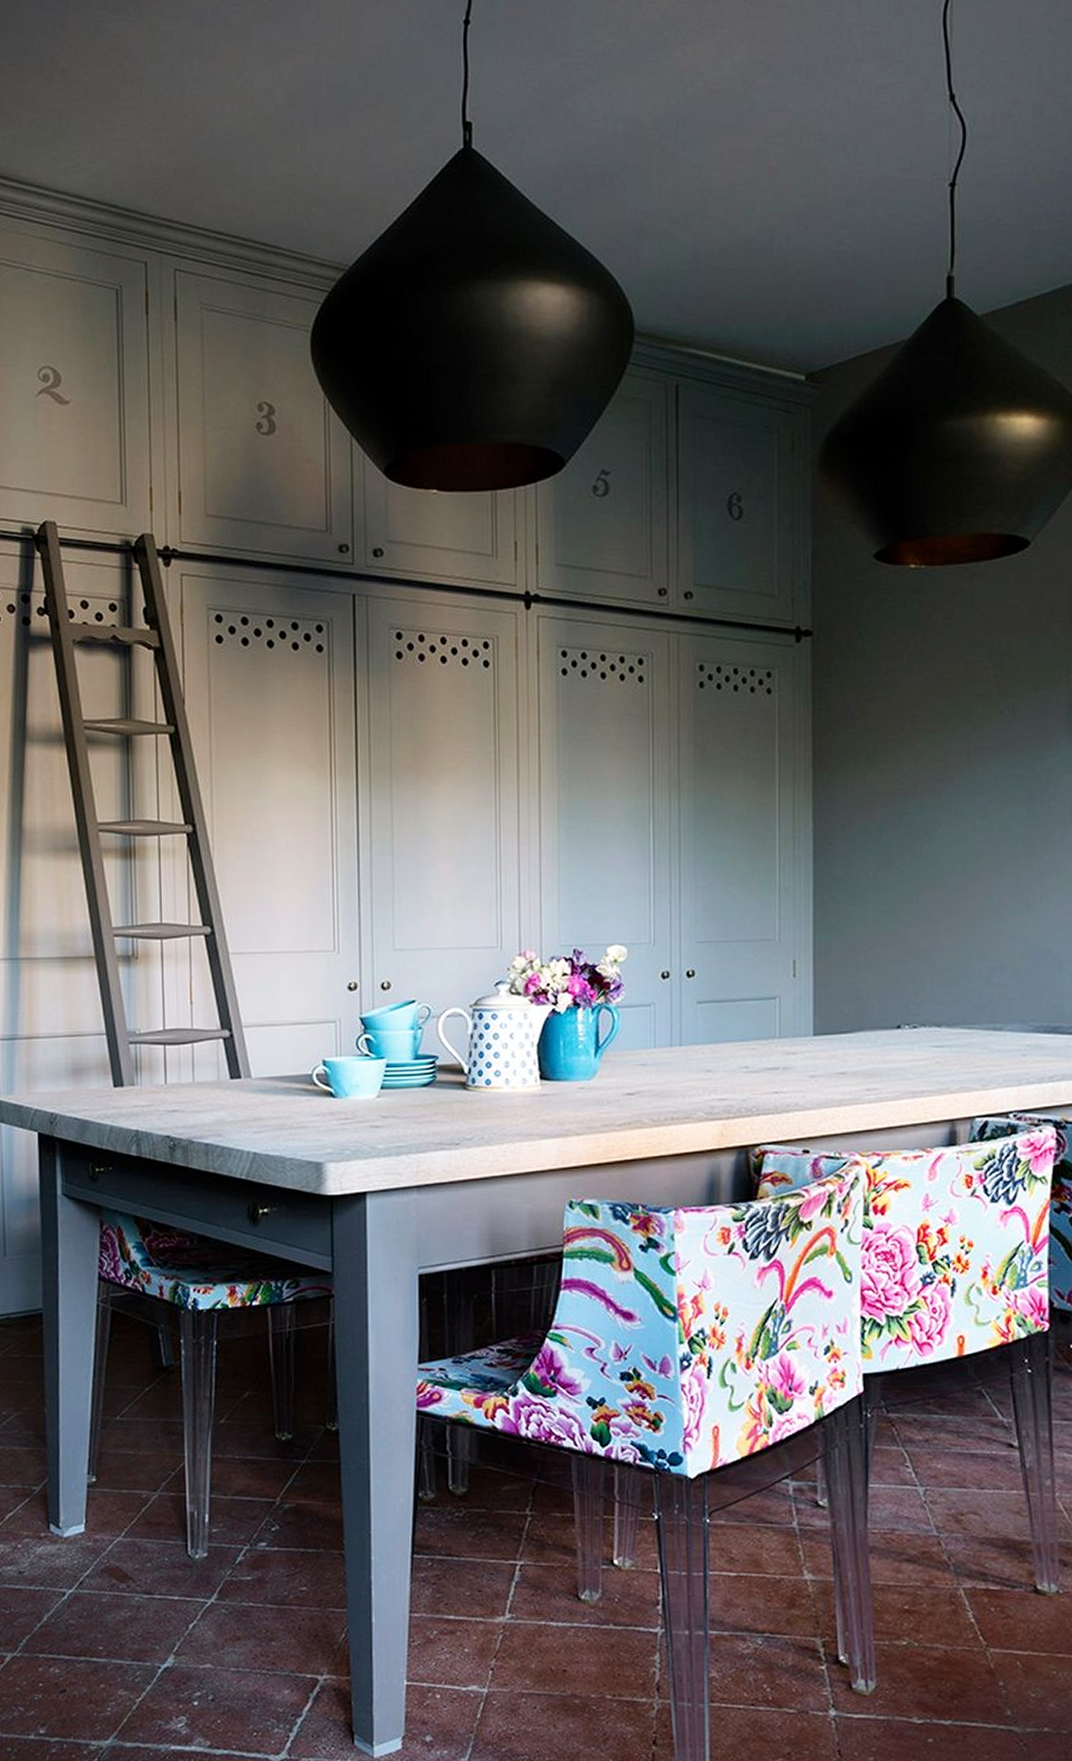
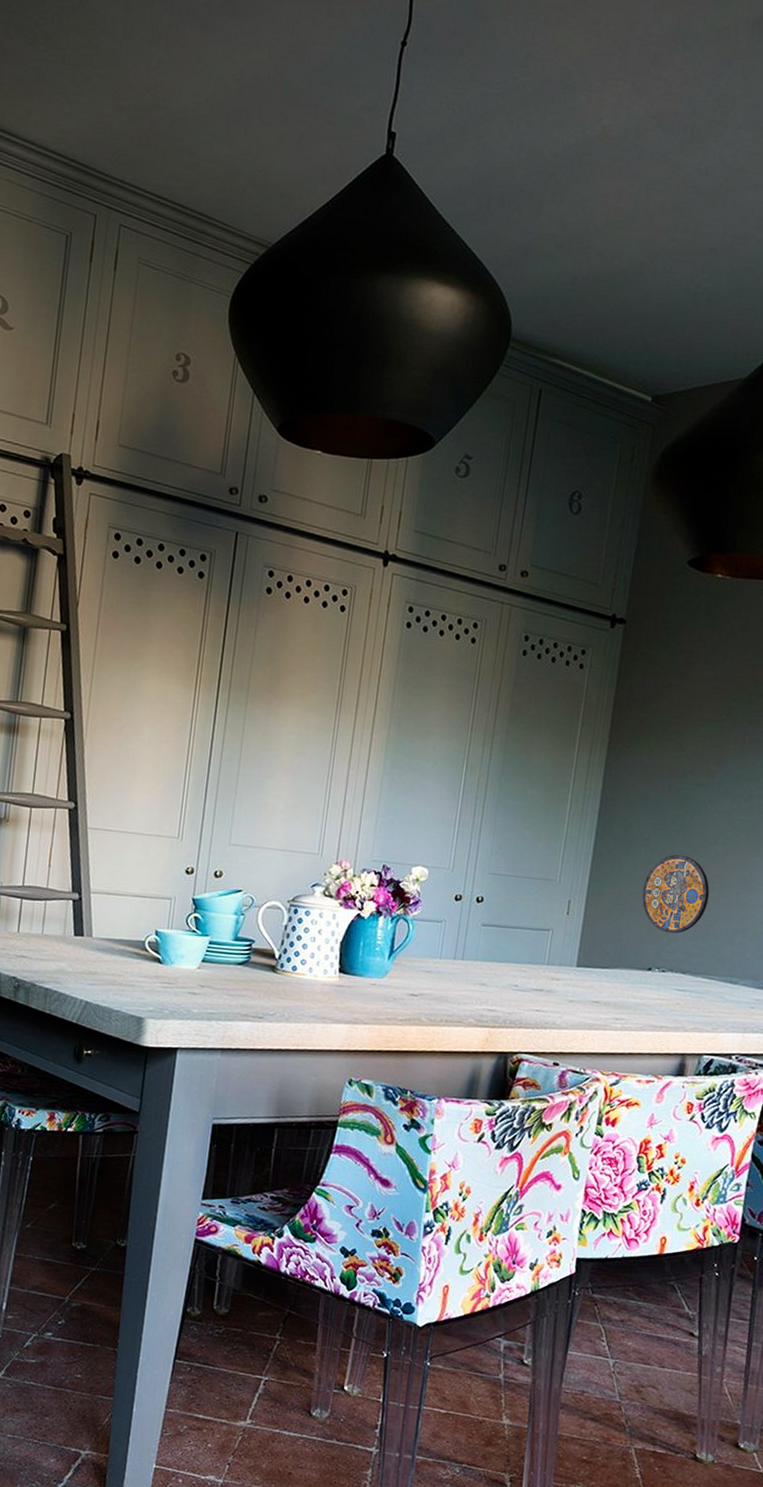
manhole cover: none [877,890,955,982] -> present [642,854,710,934]

